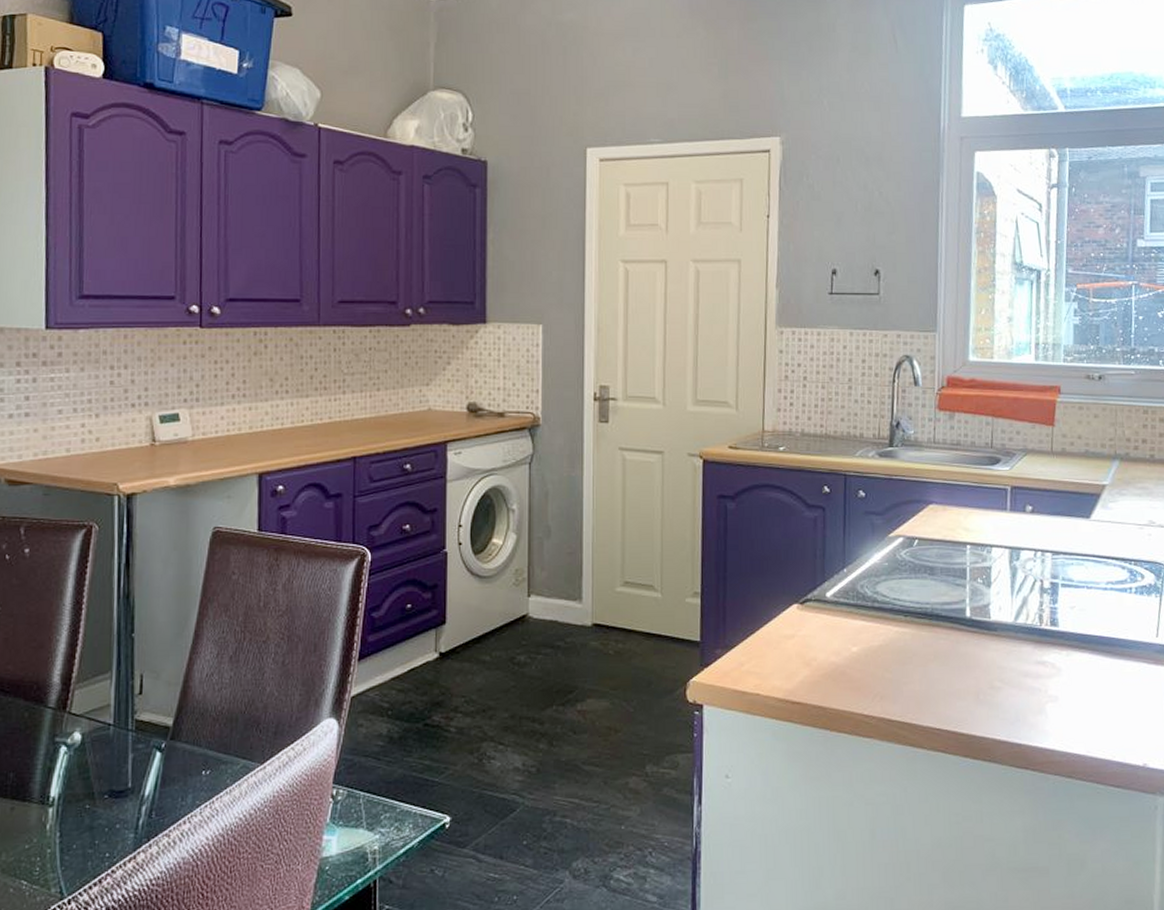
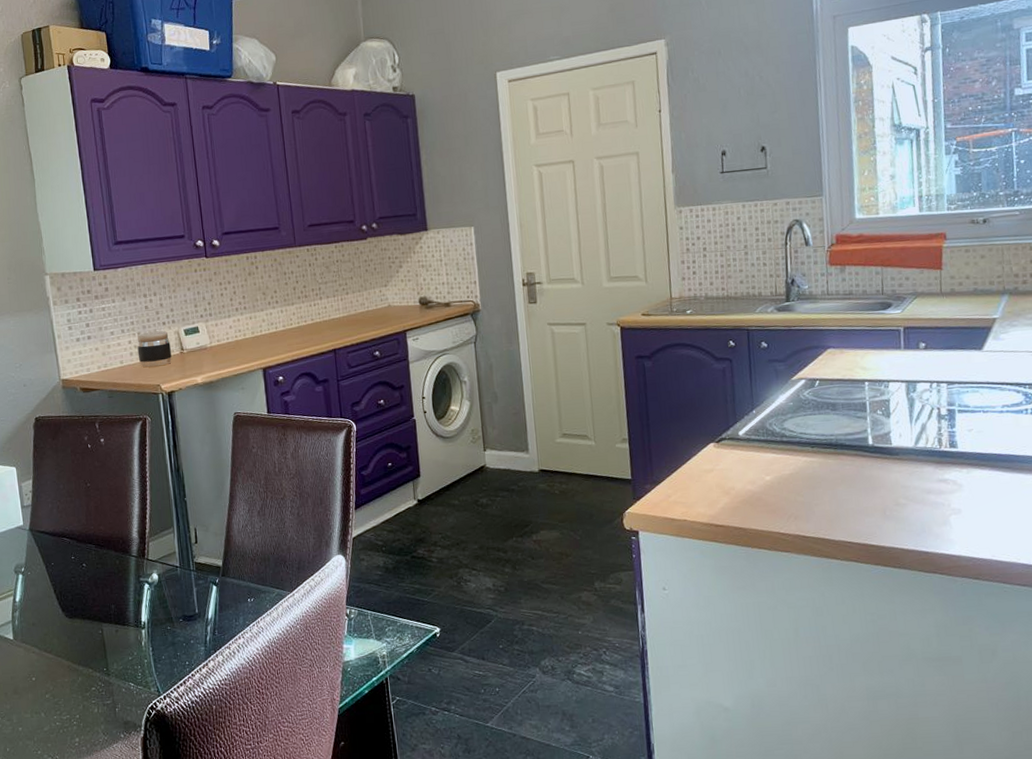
jar: none [92,414,139,460] -> present [136,330,172,368]

